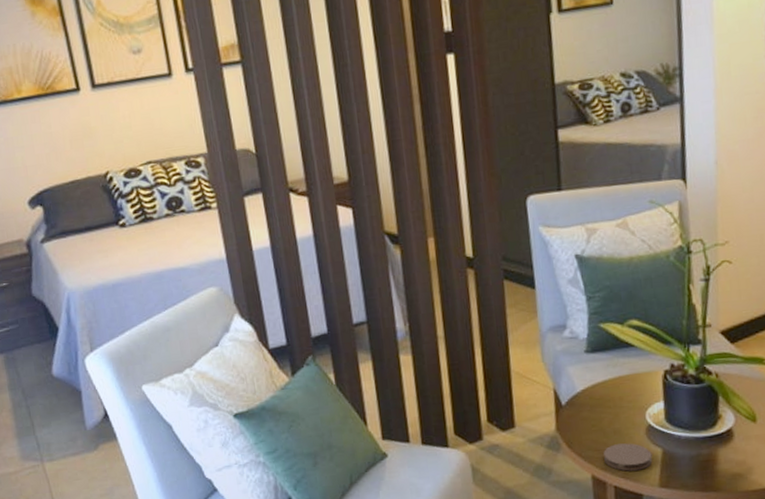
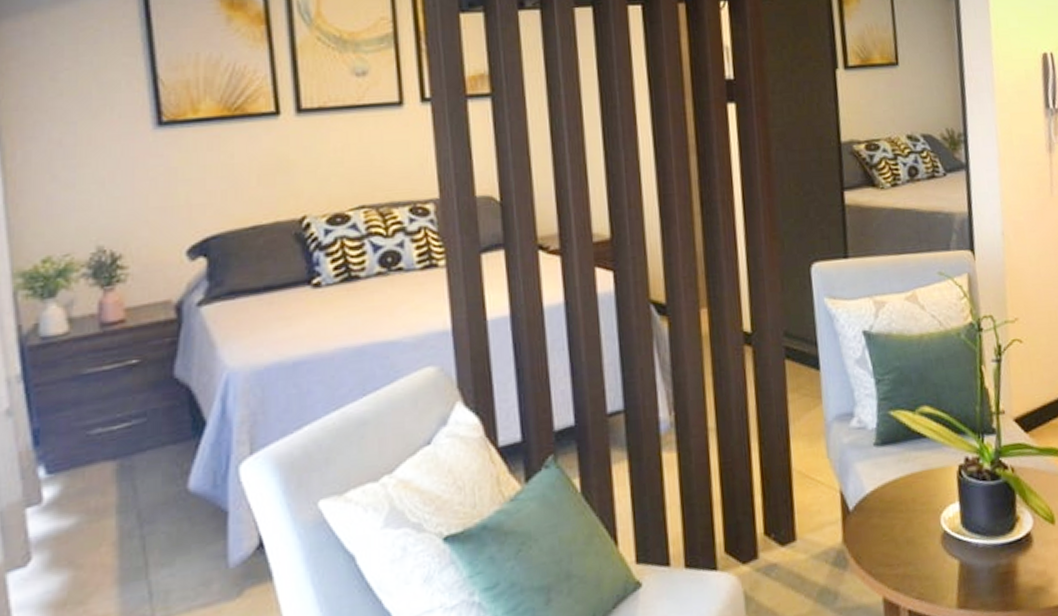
coaster: present [604,443,653,471] -> none [896,554,949,591]

